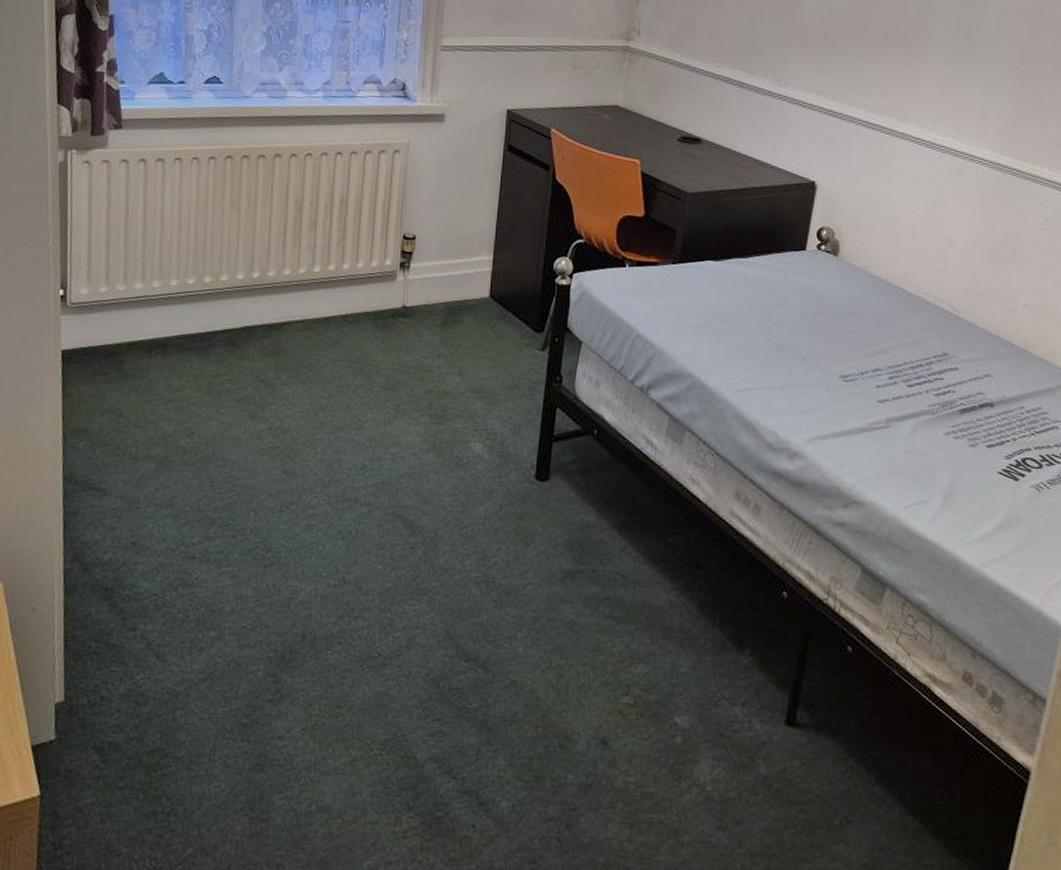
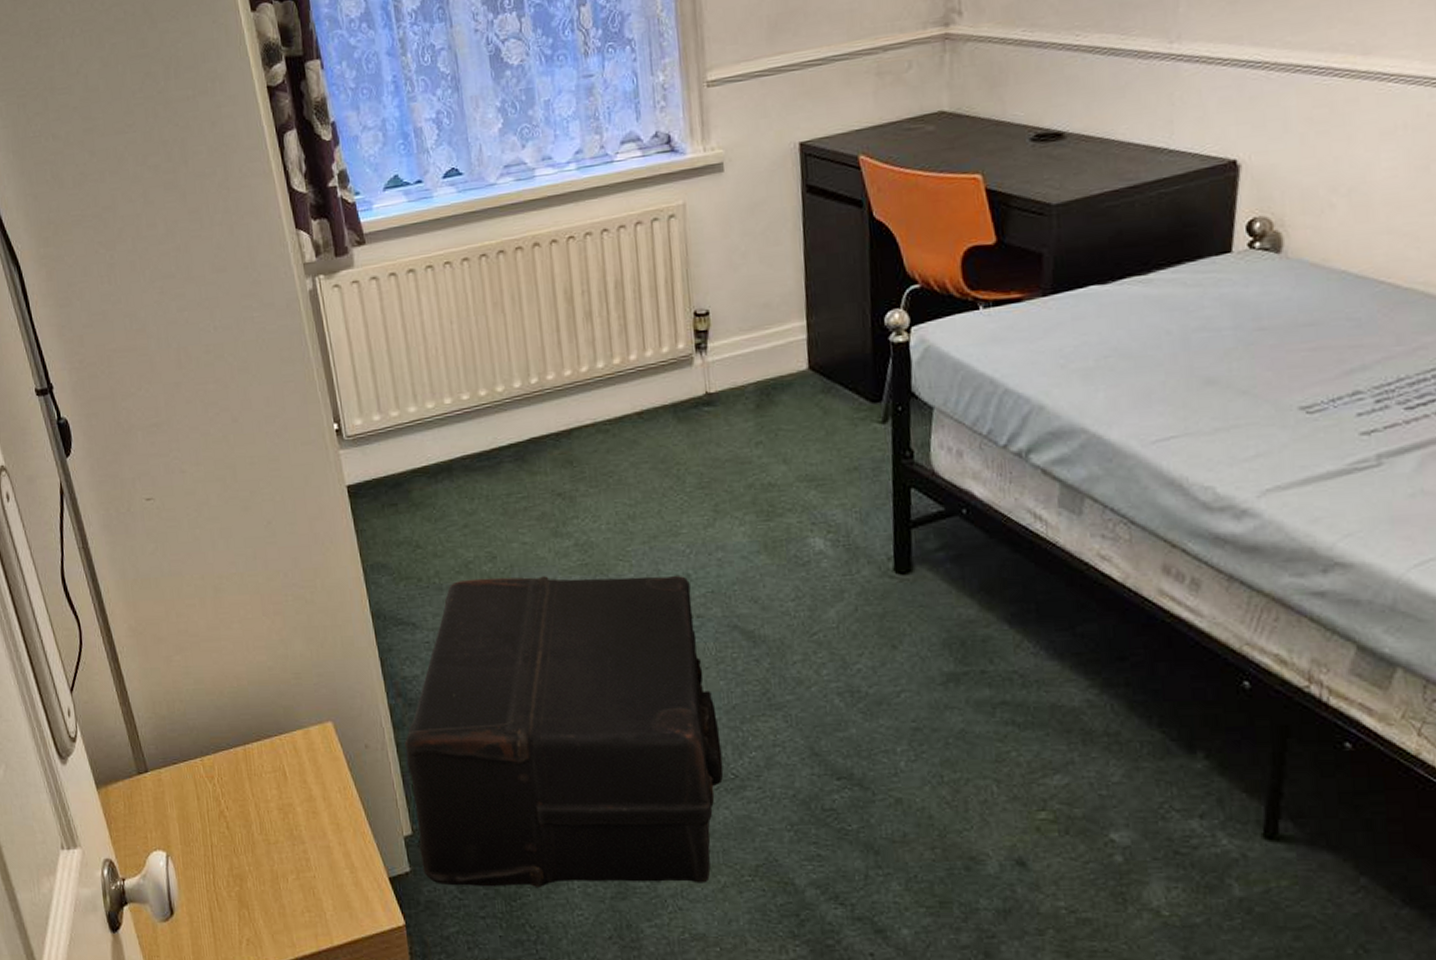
suitcase: none [68,451,371,759] -> present [404,575,724,889]

